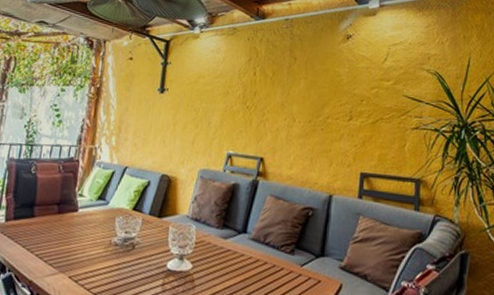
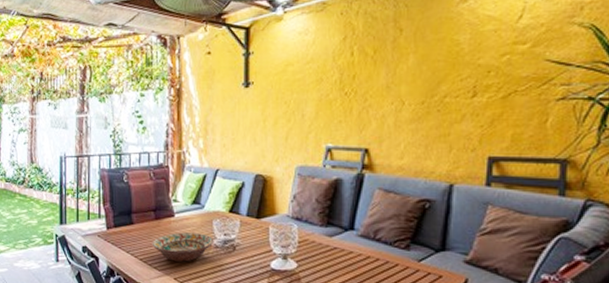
decorative bowl: none [50,228,115,260] -> present [152,232,214,262]

